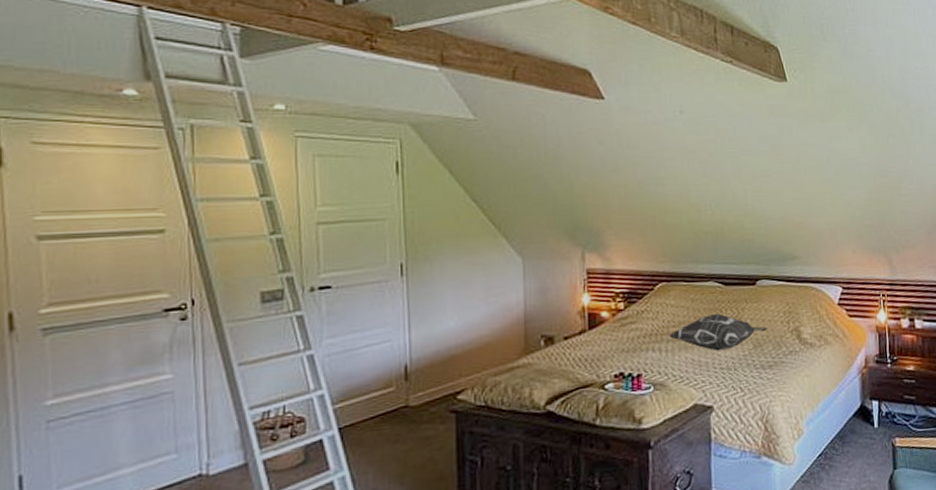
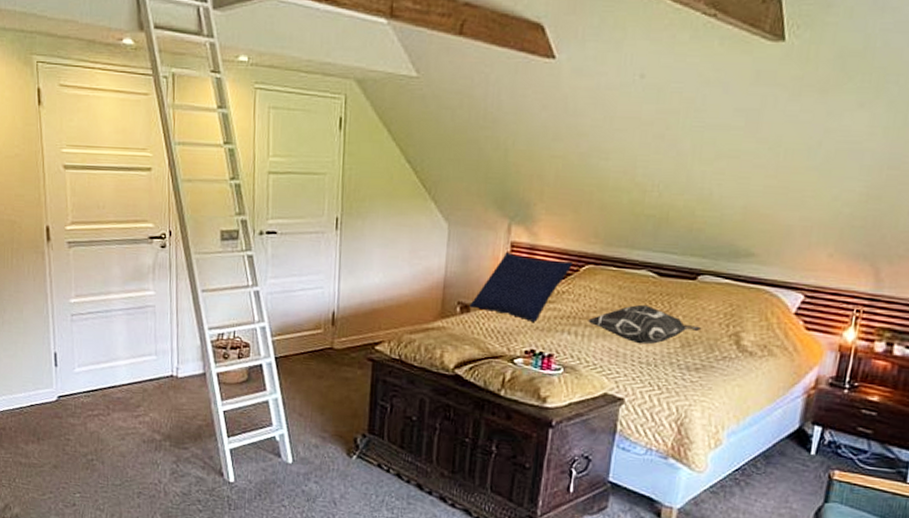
cushion: none [553,279,647,345] -> present [469,252,572,322]

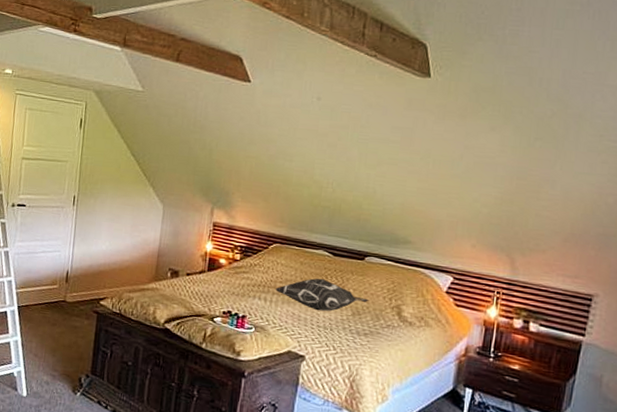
cushion: present [469,252,572,322] -> none [178,230,263,288]

